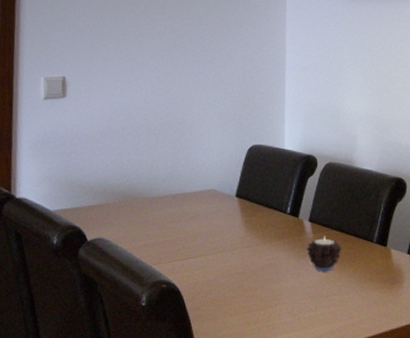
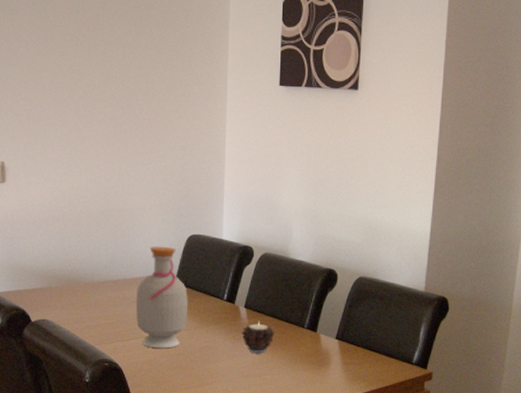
bottle: none [195,158,249,268] -> present [135,246,188,349]

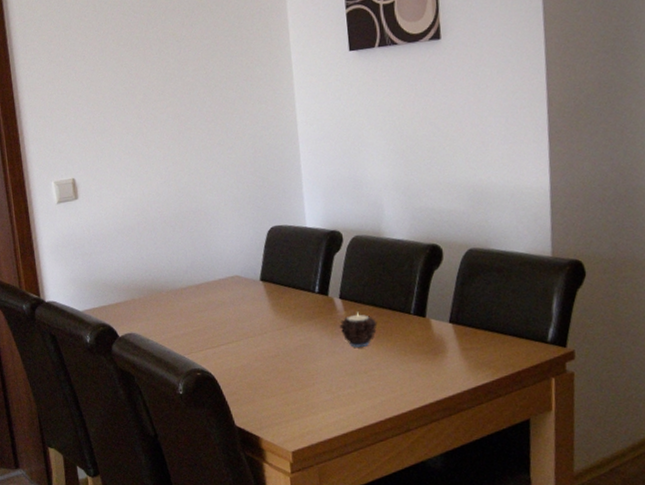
bottle: present [135,246,188,349] -> none [221,243,278,353]

